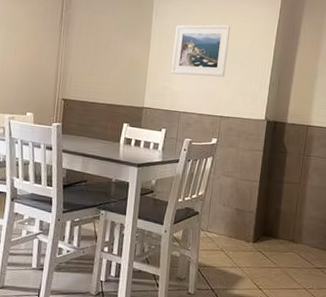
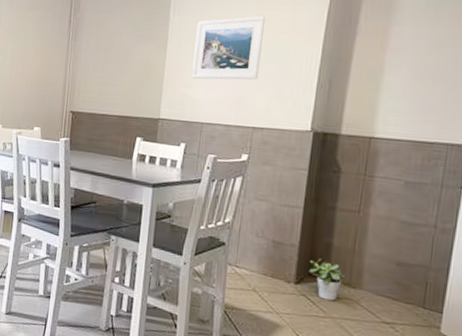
potted plant: none [263,221,290,254] -> present [309,258,346,301]

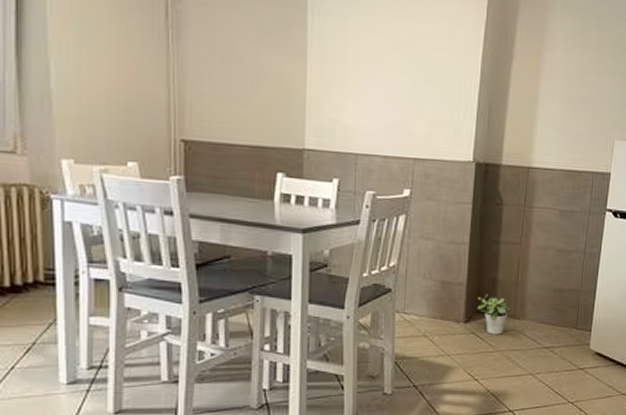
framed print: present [191,16,266,80] -> none [340,28,421,104]

